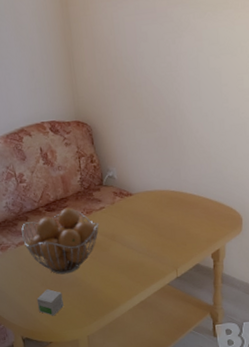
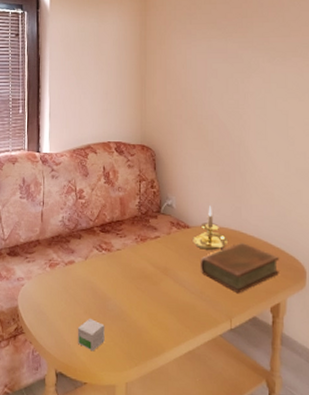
fruit basket: present [21,207,99,275] -> none [73,231,152,305]
candle holder: none [136,172,169,213] -> present [193,206,227,250]
book: none [144,201,218,247] -> present [200,242,280,294]

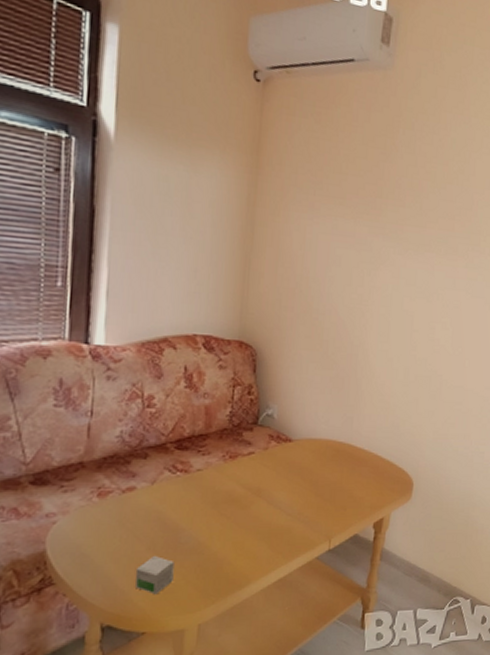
candle holder: present [193,206,227,250] -> none [294,415,335,465]
book: present [200,242,280,294] -> none [300,455,389,512]

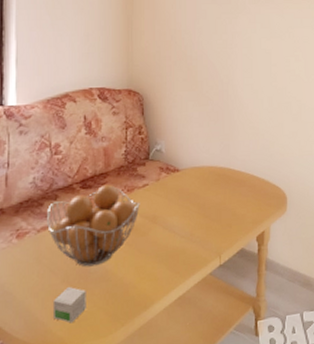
fruit basket: none [134,447,243,537] -> present [47,184,140,267]

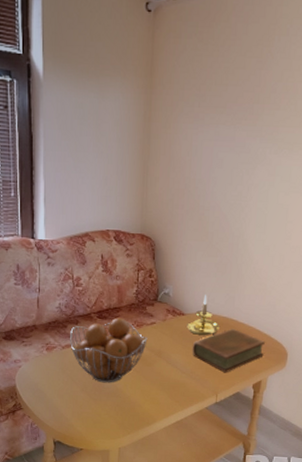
small box: present [52,287,86,324] -> none [74,396,100,423]
candle holder: none [182,146,217,191] -> present [187,295,220,335]
book: none [189,178,265,229] -> present [192,328,266,373]

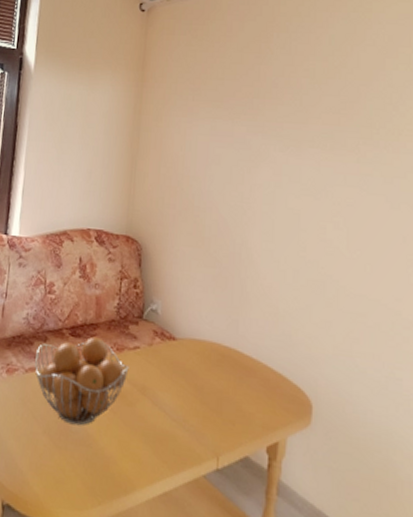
candle holder: present [187,295,220,335] -> none [178,315,220,370]
book: present [192,328,266,373] -> none [184,362,282,426]

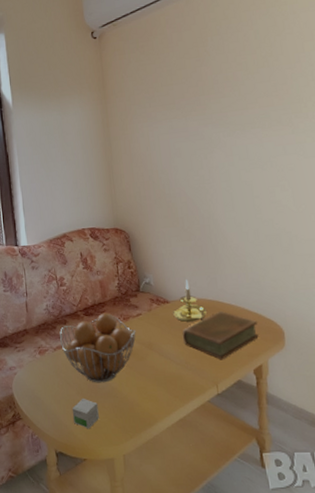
small box: none [32,441,66,482] -> present [72,399,99,429]
candle holder: none [178,315,220,370] -> present [173,279,207,322]
book: none [184,362,282,426] -> present [182,310,259,360]

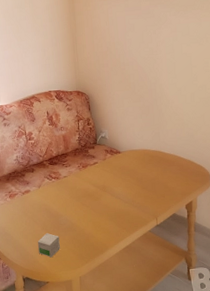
fruit basket: present [60,312,136,383] -> none [28,162,93,220]
candle holder: present [173,279,207,322] -> none [123,134,151,168]
book: present [182,310,259,360] -> none [130,159,191,198]

